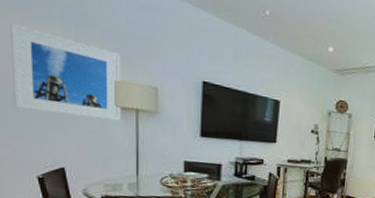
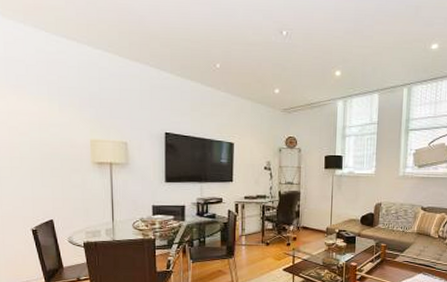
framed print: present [10,23,121,122] -> none [9,101,97,175]

